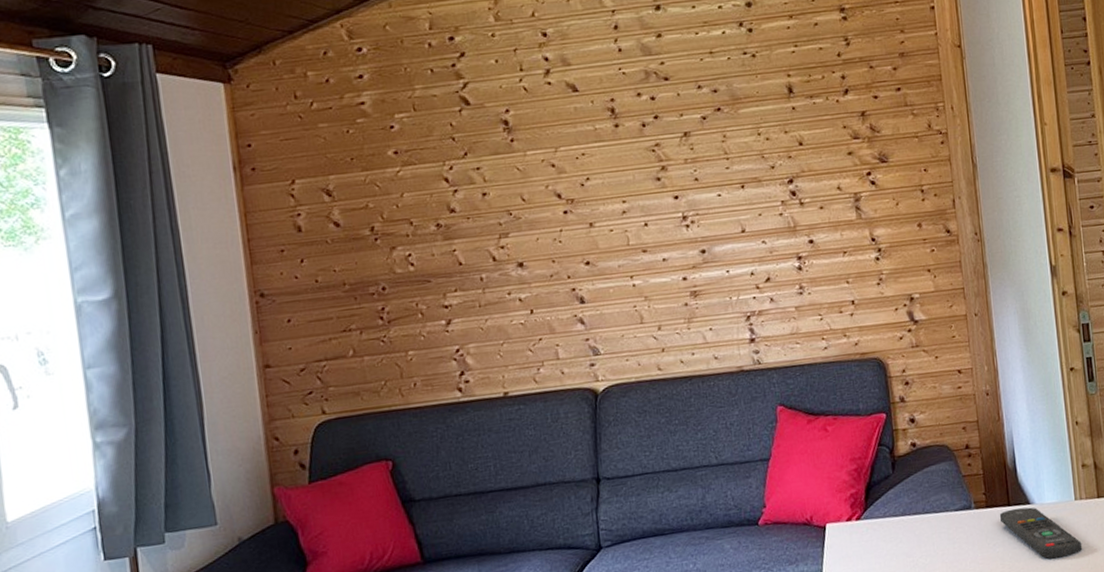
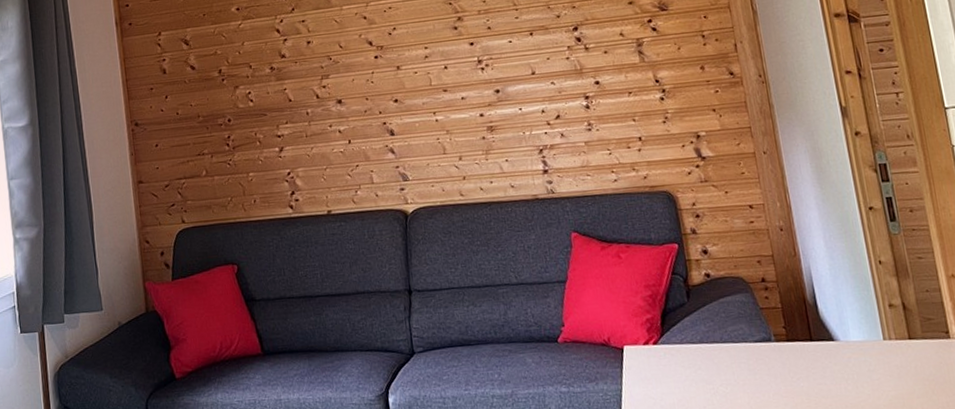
remote control: present [999,507,1083,559] -> none [801,343,896,398]

